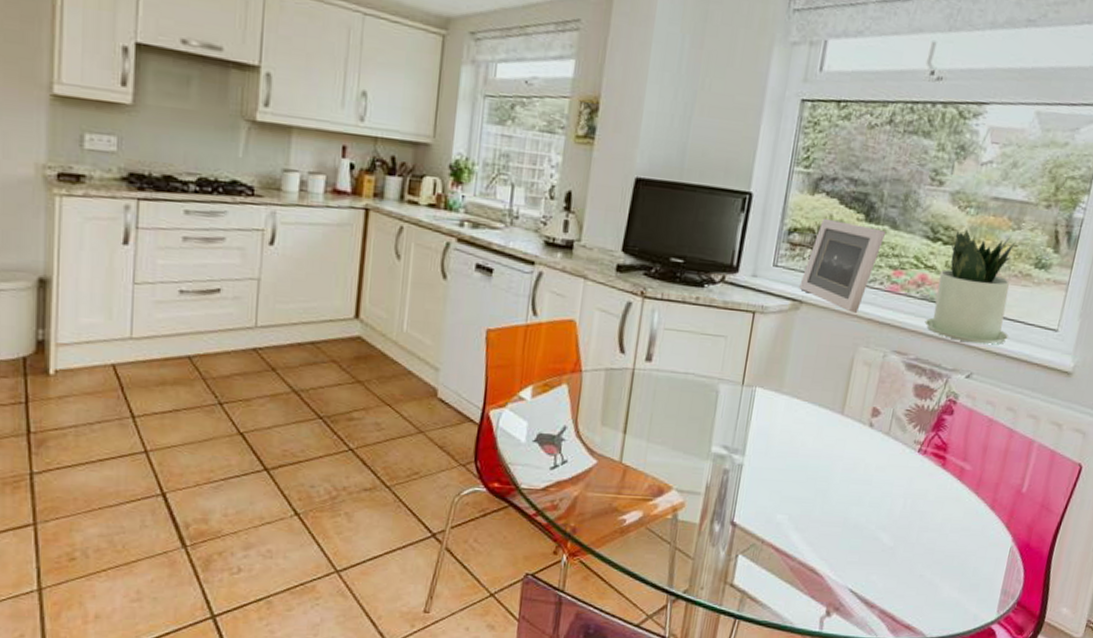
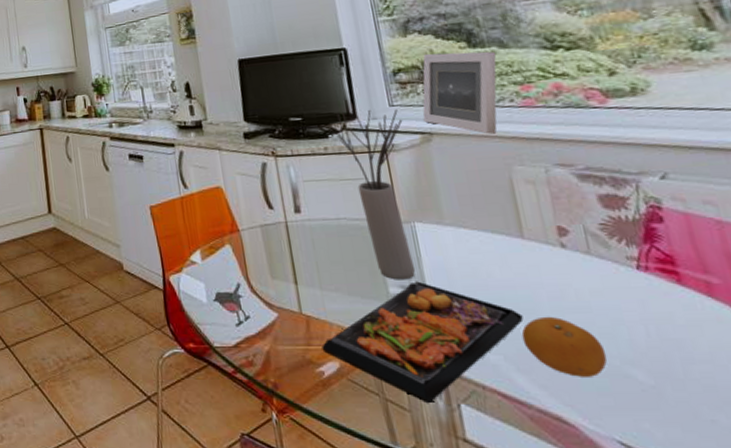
food platter: none [630,443,817,554] -> present [321,281,524,404]
vase: none [708,254,781,441] -> present [336,102,415,280]
fruit: none [808,484,869,538] -> present [521,316,608,377]
planter: present [925,229,1016,345] -> none [573,26,697,142]

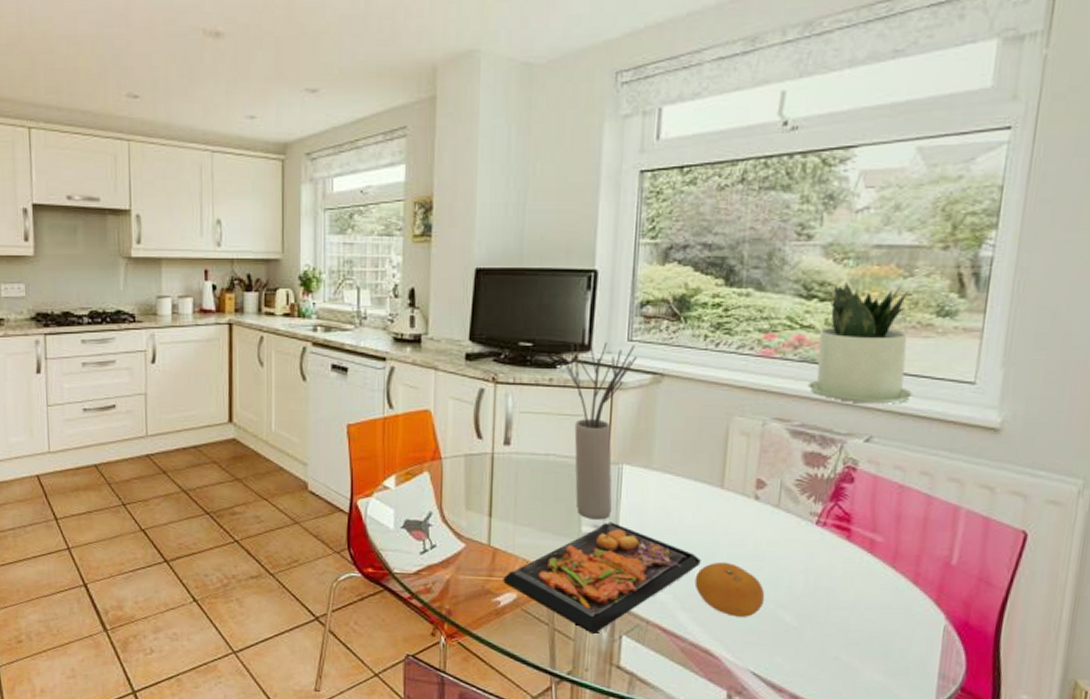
picture frame: present [422,51,497,135] -> none [658,287,751,382]
planter: none [573,26,697,142] -> present [807,282,914,404]

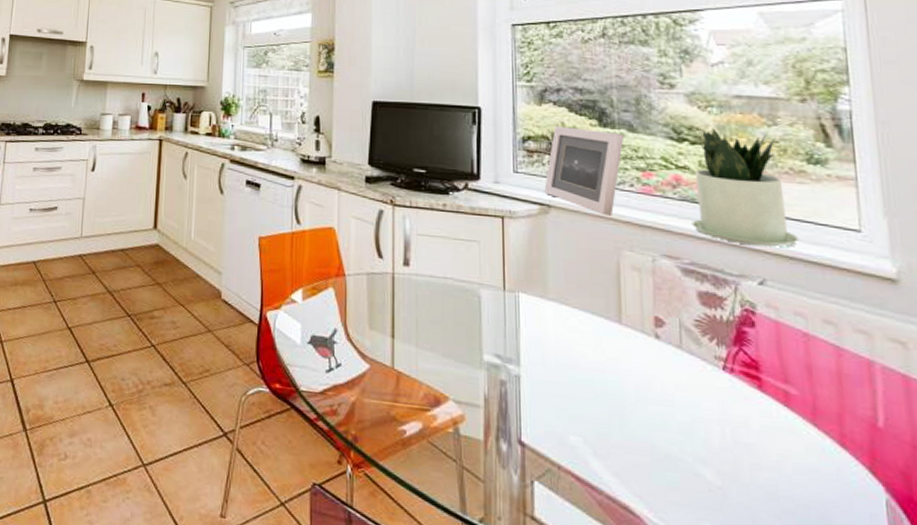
food platter: present [503,522,701,635] -> none [408,351,608,477]
vase: present [565,332,638,520] -> none [457,162,524,349]
picture frame: none [658,287,751,382] -> present [544,125,625,216]
fruit: present [694,561,765,617] -> none [604,404,681,471]

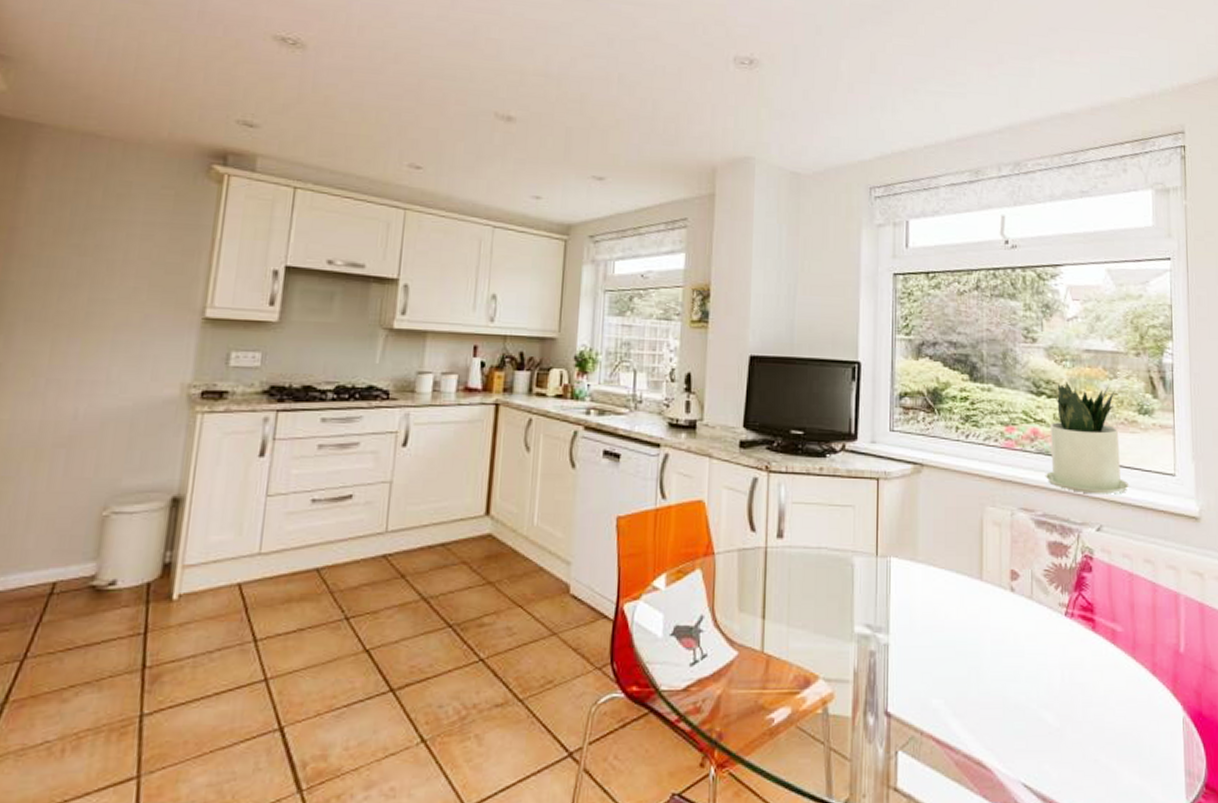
picture frame: present [544,125,625,216] -> none [918,380,992,472]

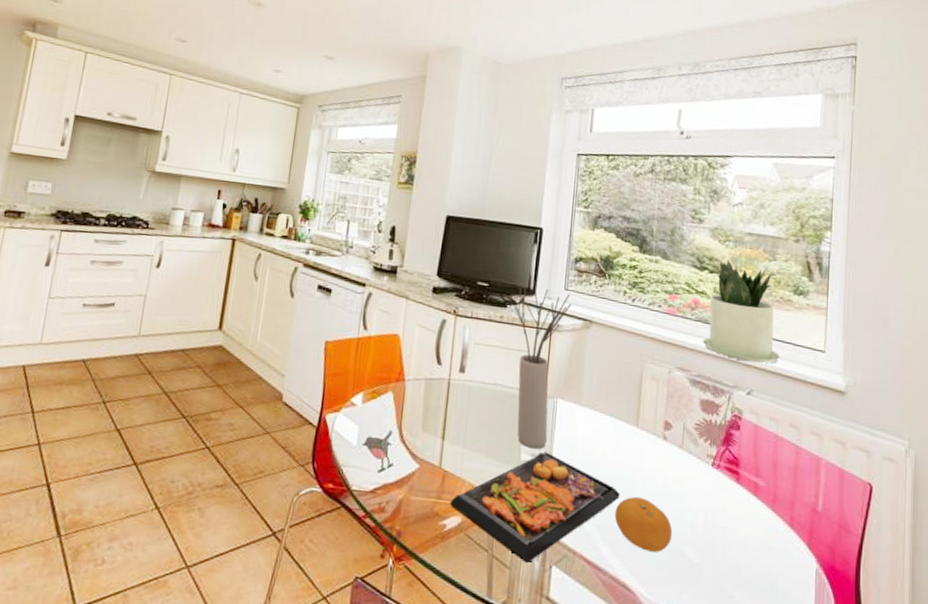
food platter: none [777,620,968,752] -> present [450,451,620,564]
vase: none [834,421,899,618] -> present [513,279,572,449]
fruit: none [963,659,1028,721] -> present [614,496,673,552]

